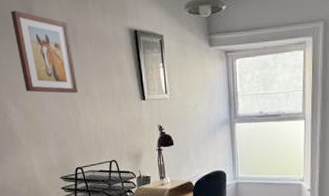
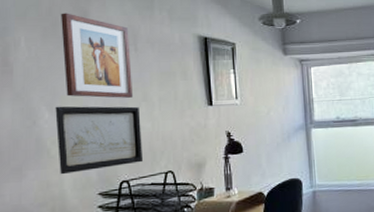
wall art: none [19,100,91,161] -> present [55,106,142,175]

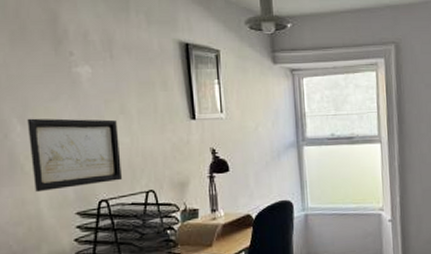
wall art: present [61,13,134,98] -> none [29,15,110,110]

